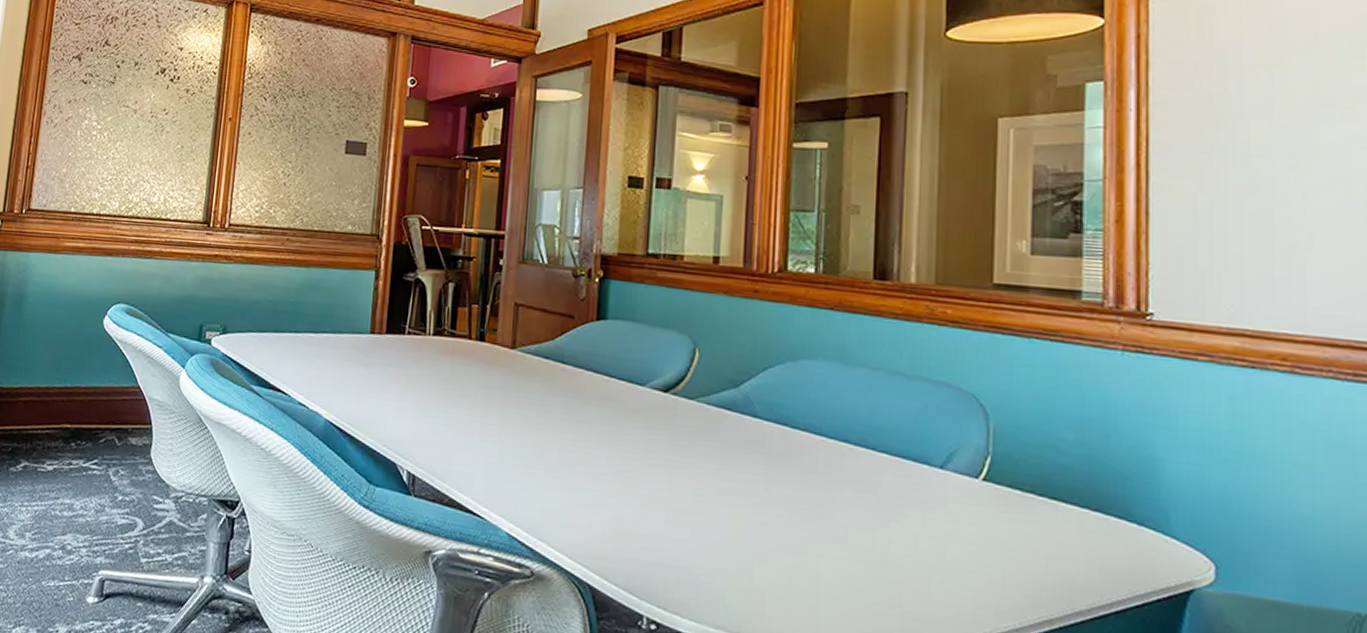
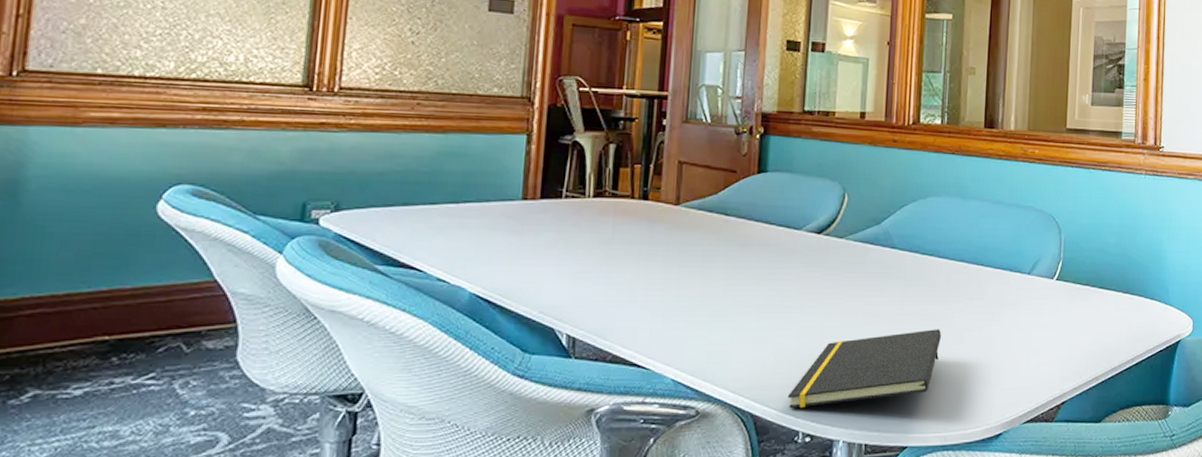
notepad: none [631,518,820,598] -> present [788,329,942,409]

